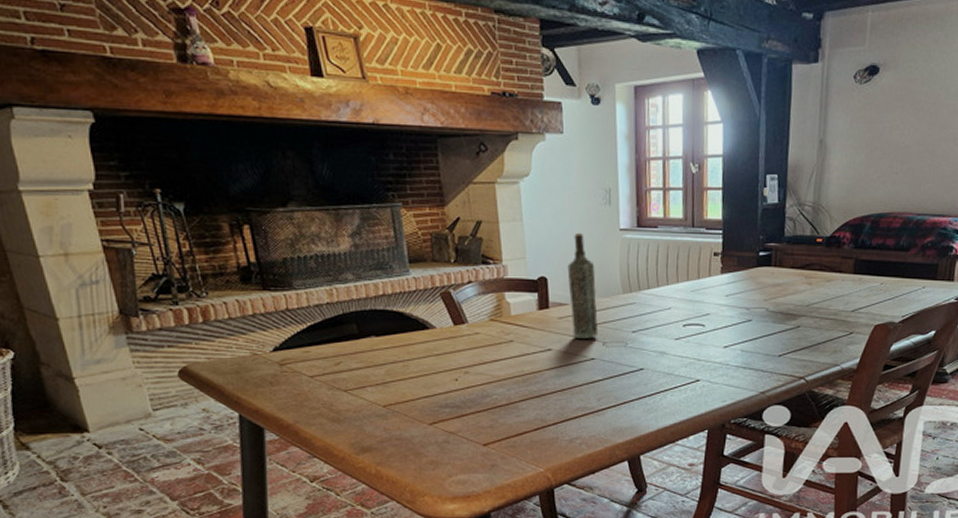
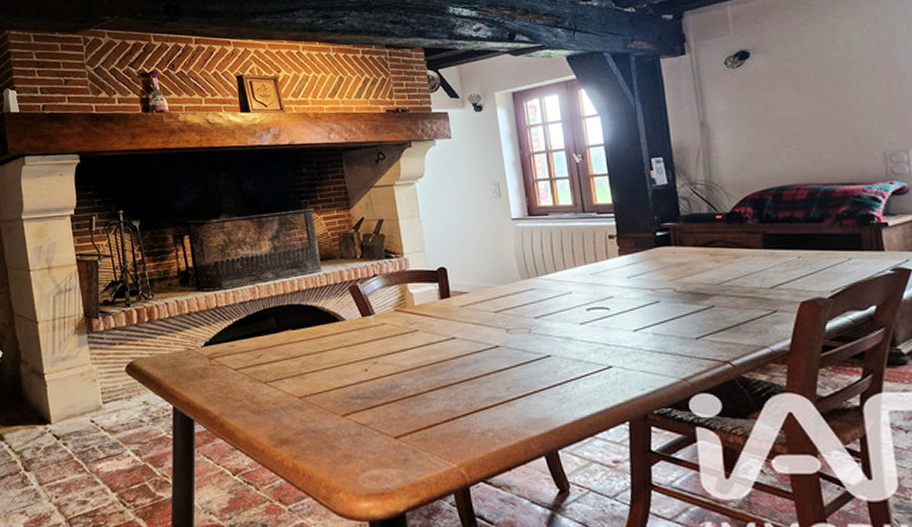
bottle: present [567,232,599,339] -> none [465,224,501,326]

